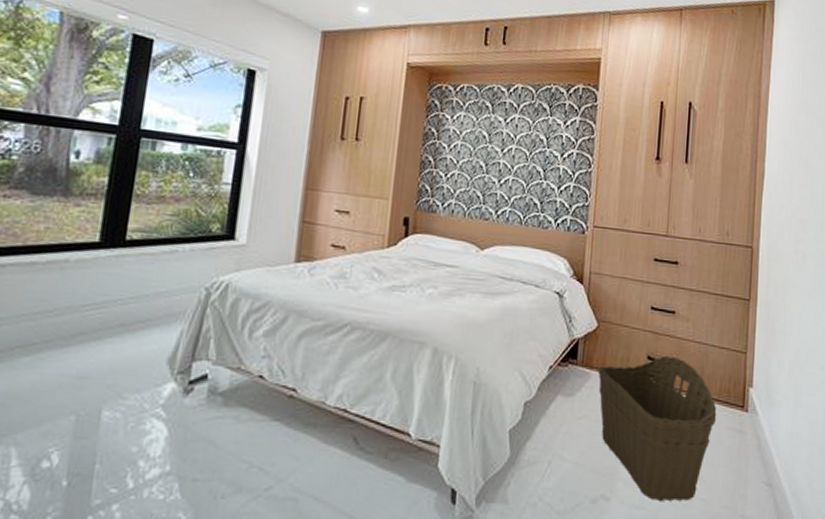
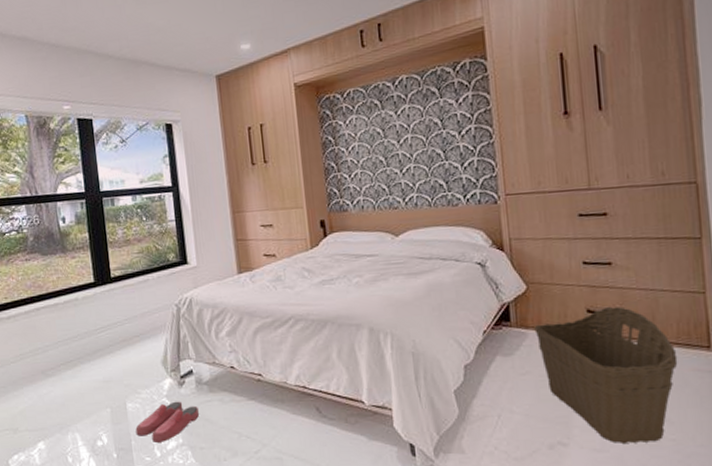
slippers: none [105,413,203,468] -> present [135,401,199,442]

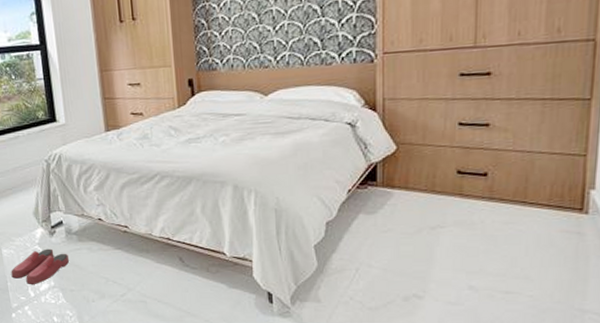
wicker basket: present [534,307,678,443] -> none [400,168,547,298]

